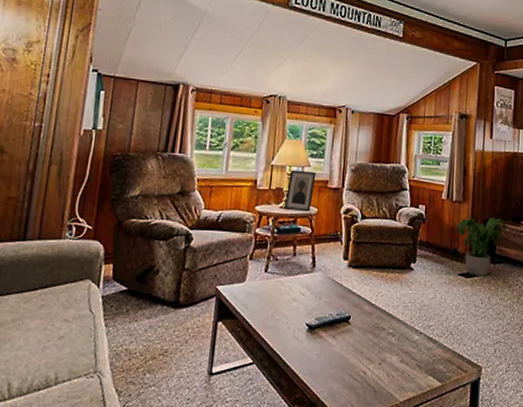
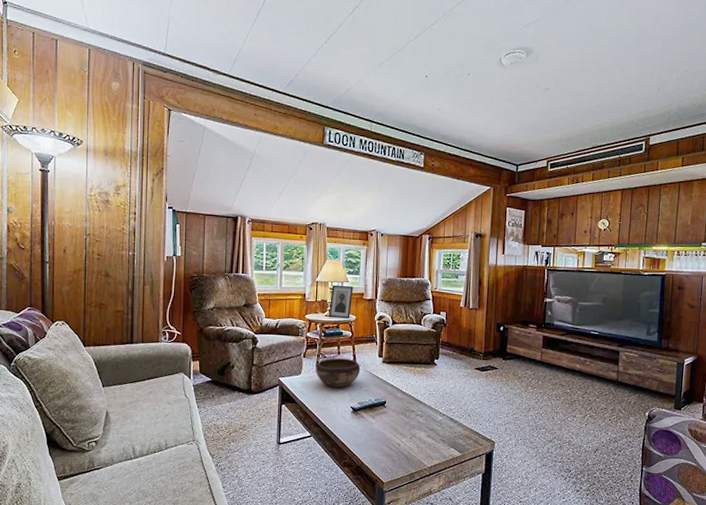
decorative bowl: none [263,261,321,300] -> present [315,358,361,388]
potted plant: present [452,216,509,276] -> none [469,321,519,370]

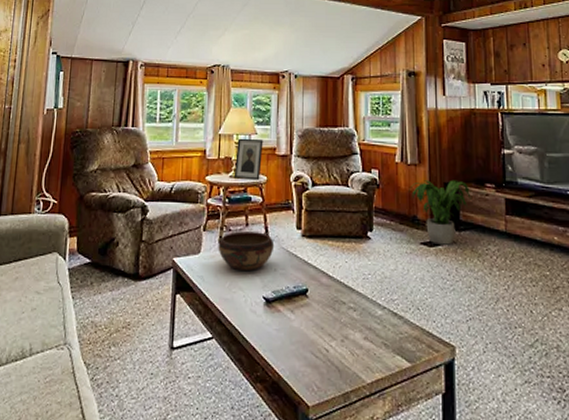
potted plant: none [469,321,519,370] -> present [409,180,473,245]

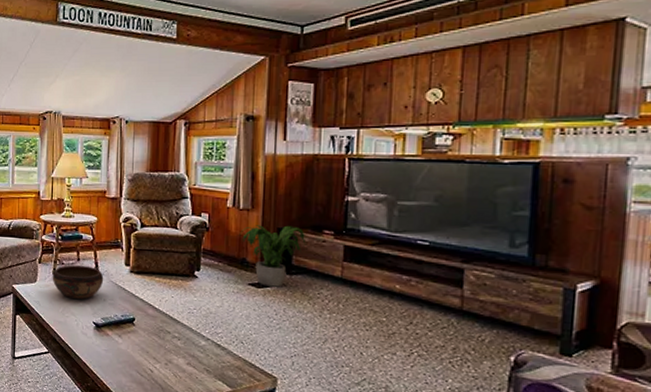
picture frame: present [233,138,264,181] -> none [66,181,94,221]

